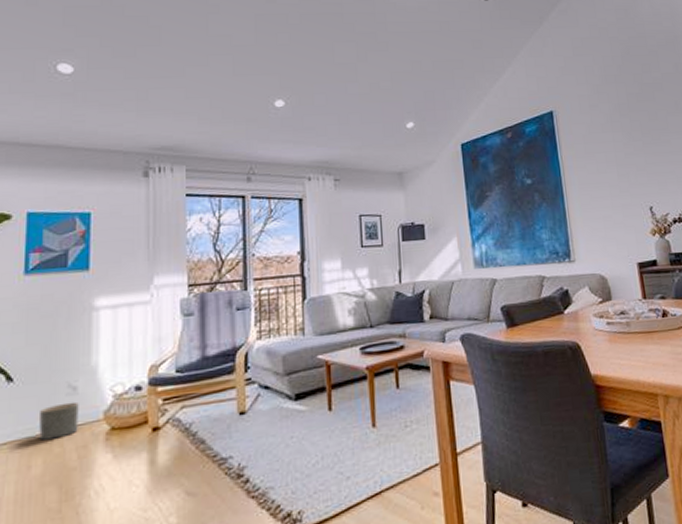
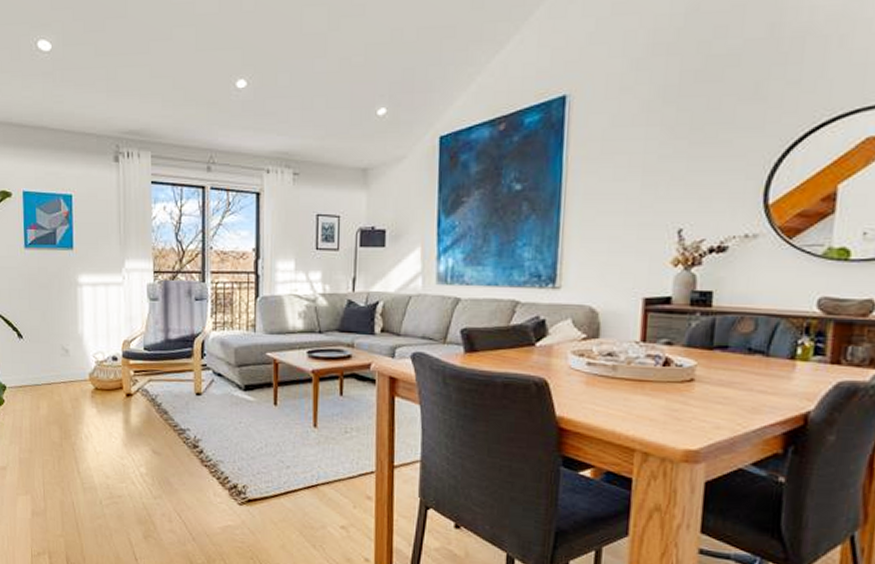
planter: present [39,401,79,440] -> none [43,361,71,389]

